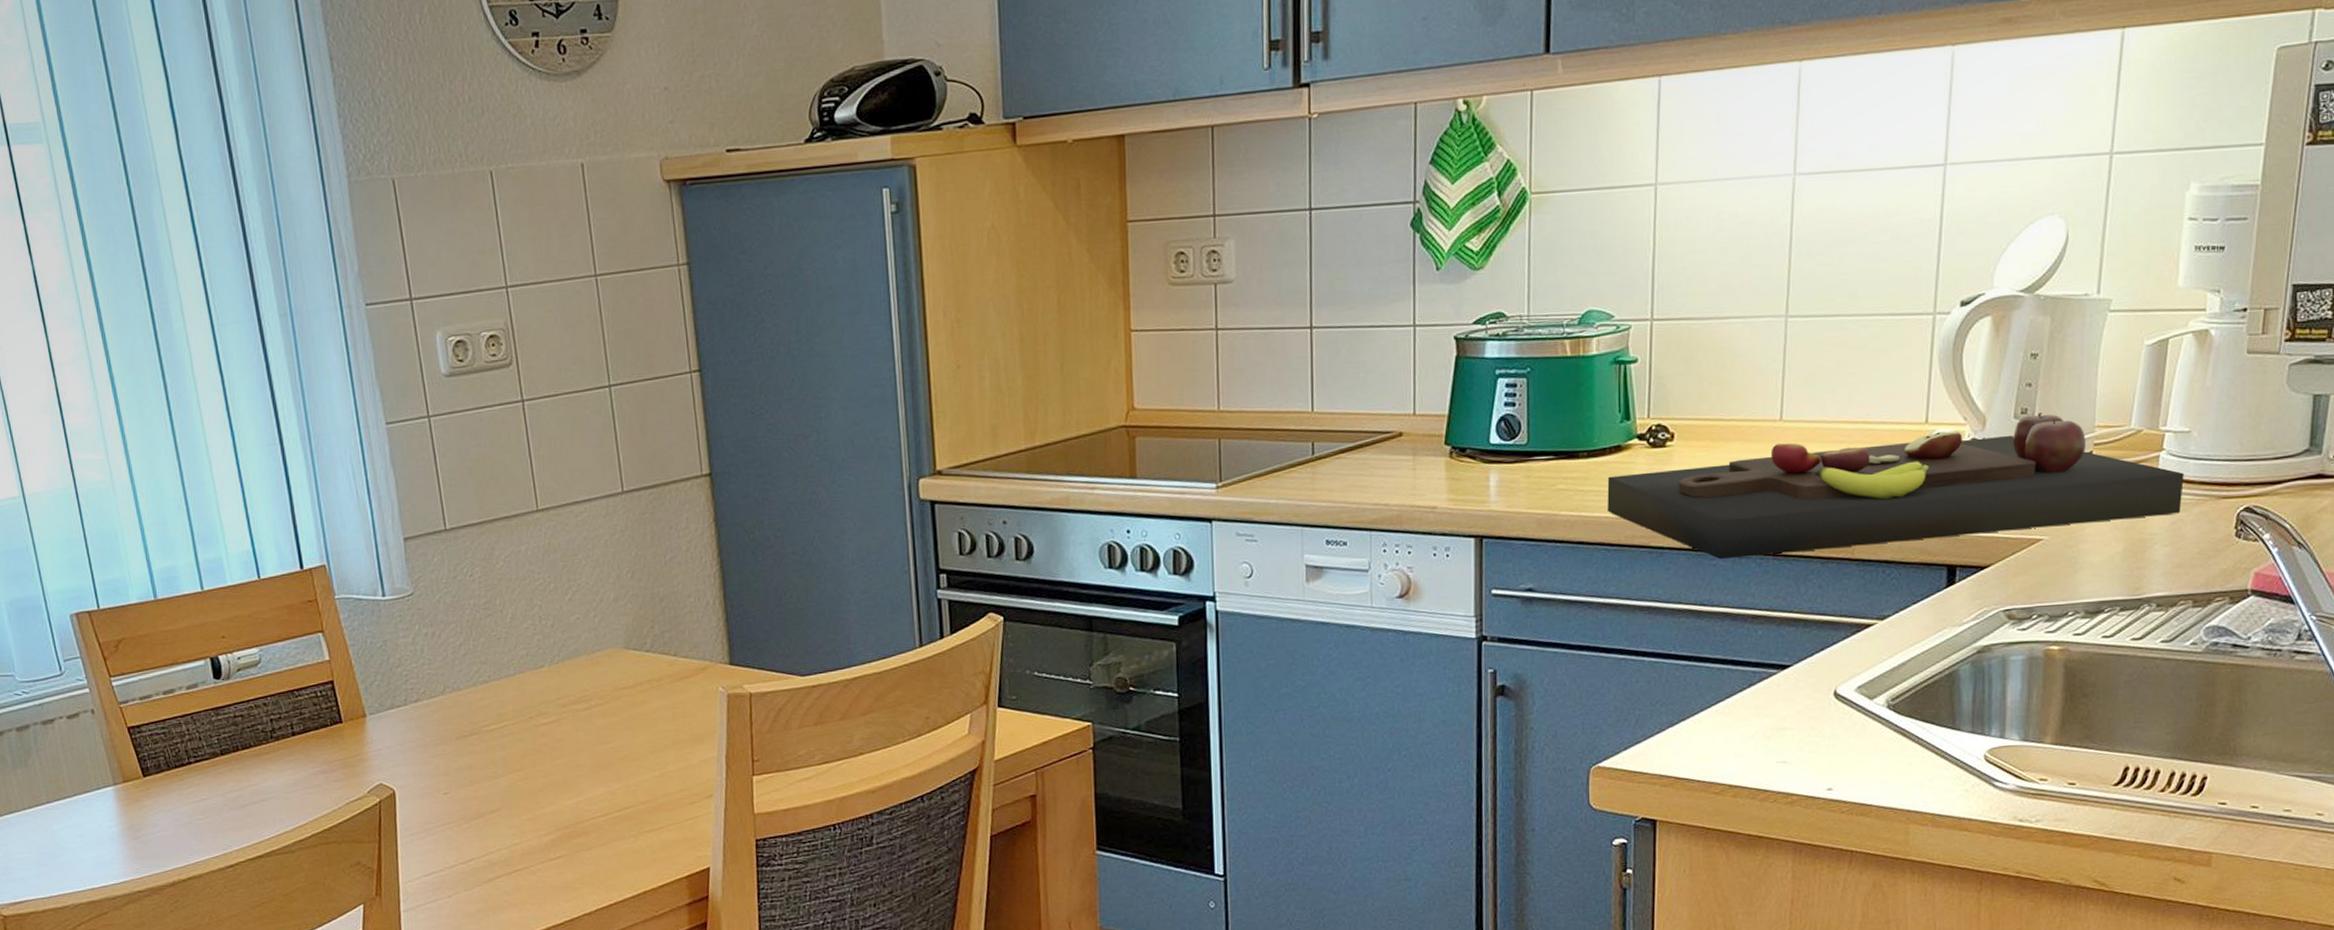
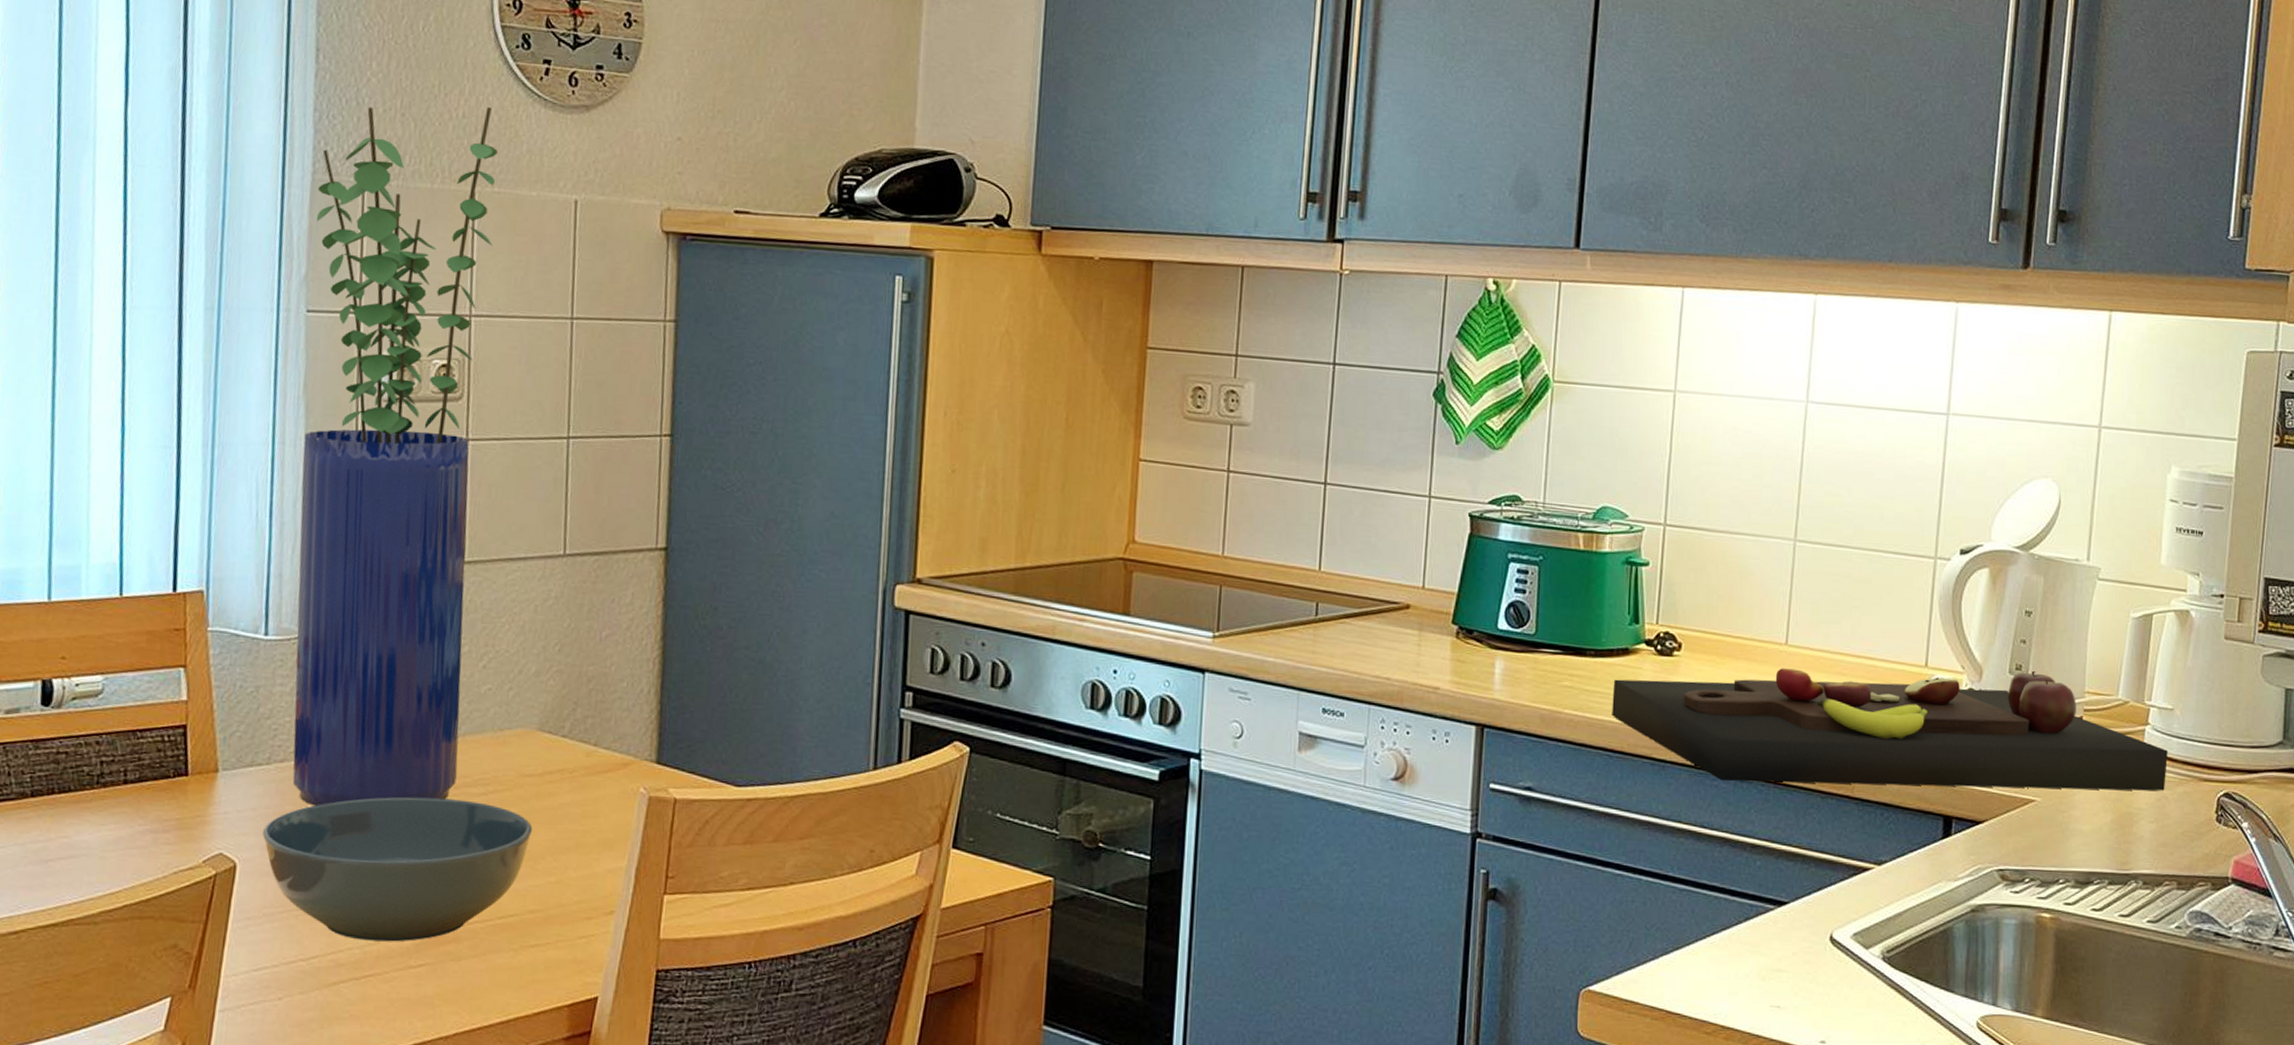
vase: none [353,87,563,736] -> present [292,106,498,806]
bowl: none [411,715,634,842] -> present [263,796,533,942]

